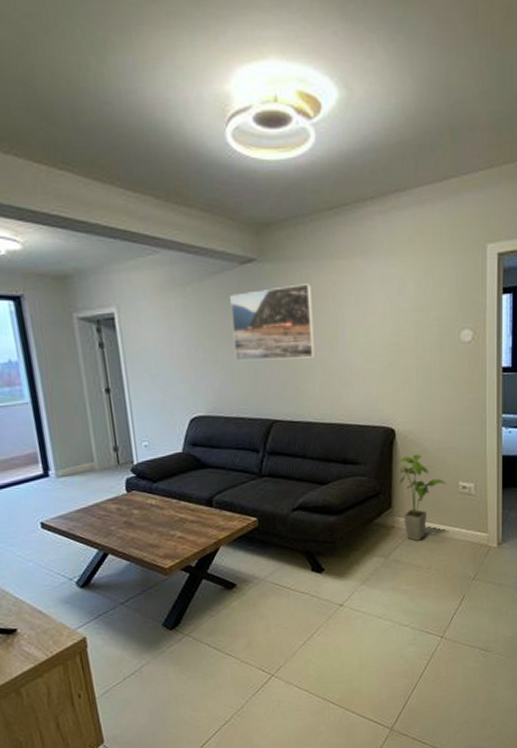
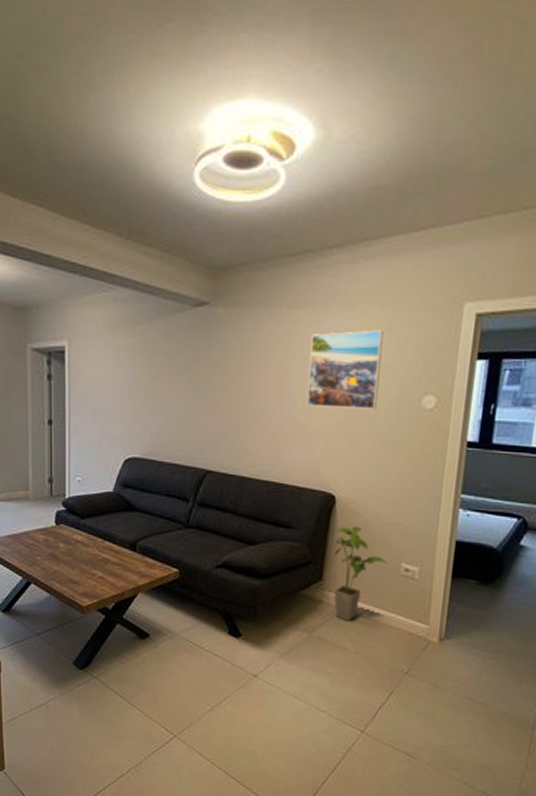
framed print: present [230,283,315,361] -> none [176,331,263,410]
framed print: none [356,273,422,350] -> present [306,330,384,409]

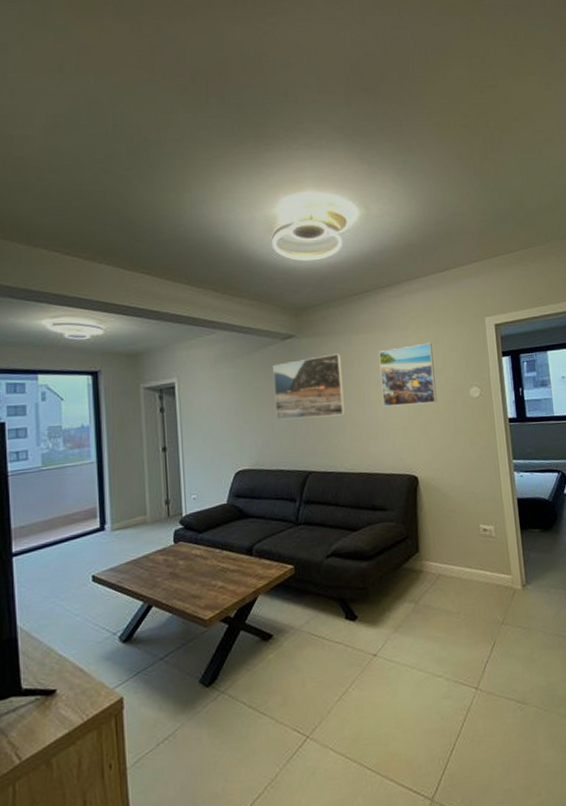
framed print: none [176,331,263,410] -> present [273,353,345,419]
house plant: present [333,526,388,621] -> none [423,499,469,585]

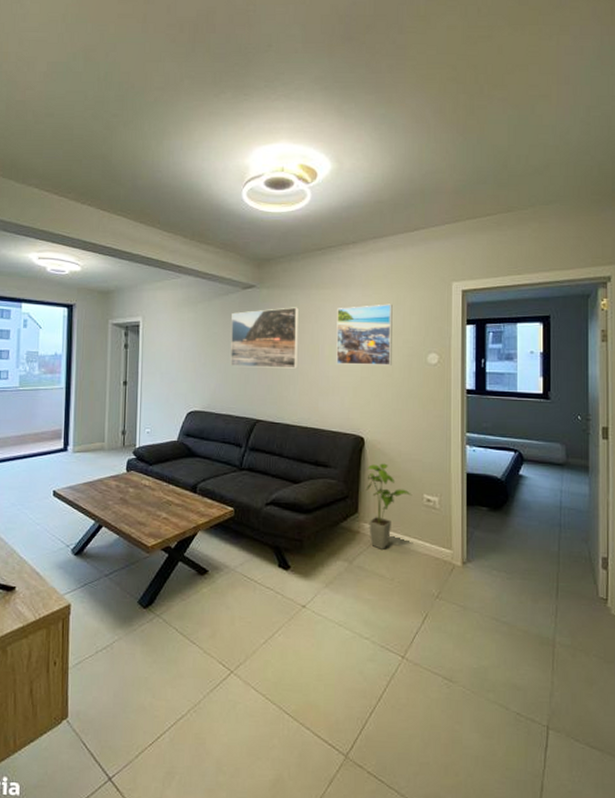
house plant: none [423,499,469,585] -> present [365,463,413,549]

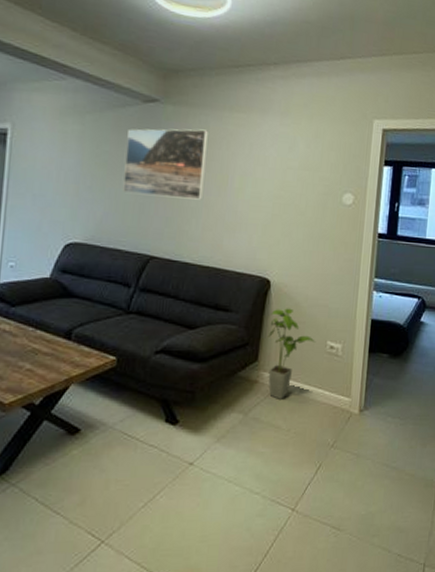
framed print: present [336,304,393,366] -> none [246,135,311,204]

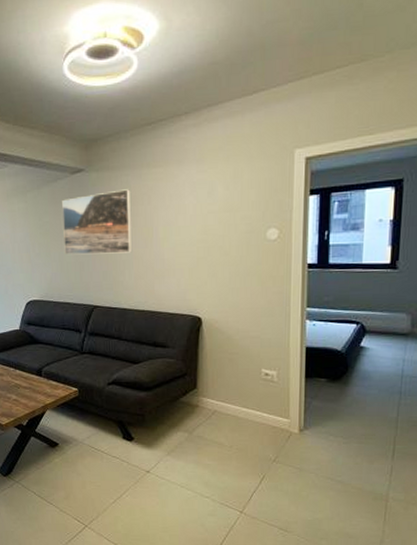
house plant: present [267,308,316,399] -> none [204,341,251,420]

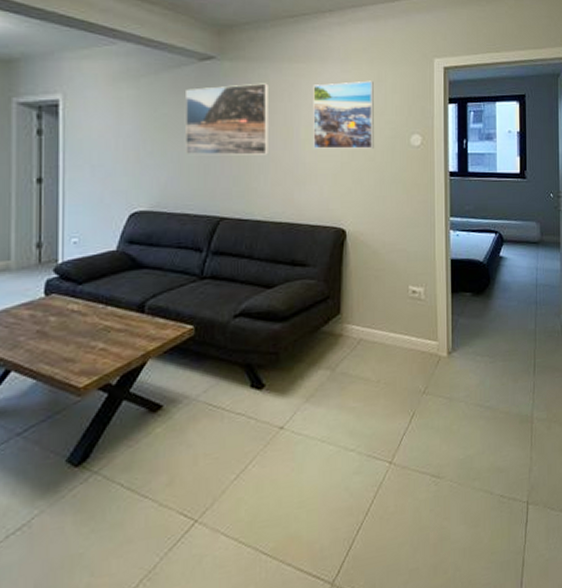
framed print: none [170,178,229,246] -> present [313,80,374,149]

